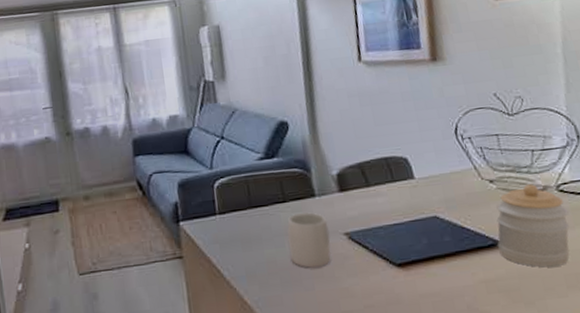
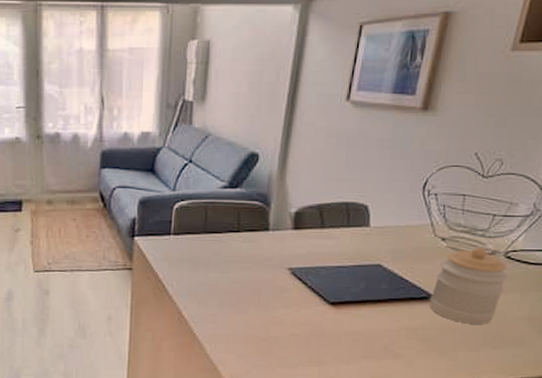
mug: present [287,212,331,268] -> none [232,244,275,295]

